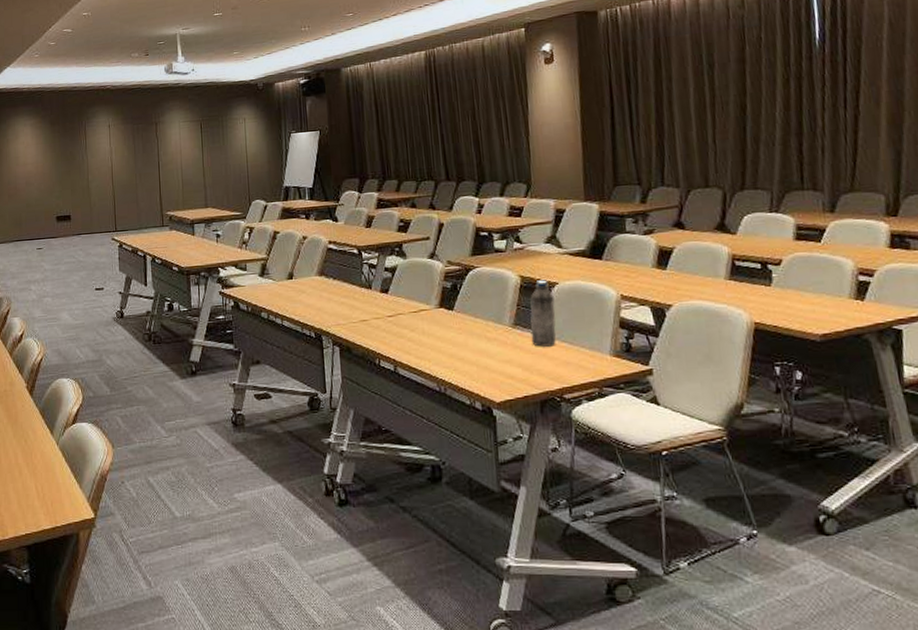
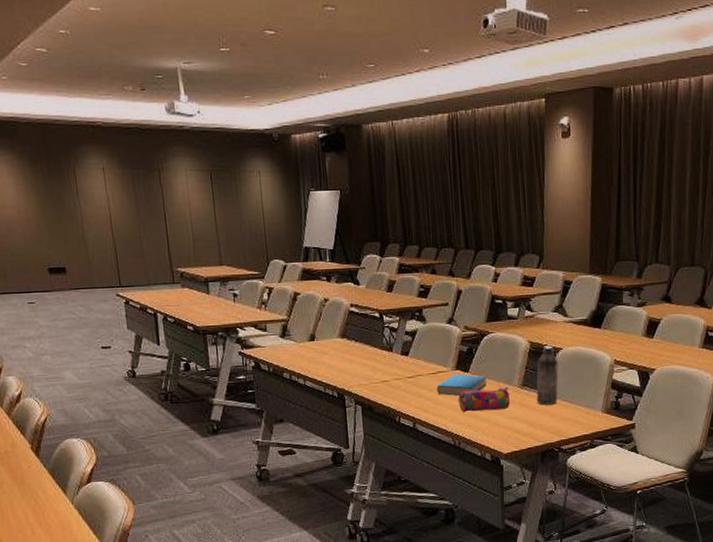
book: none [419,312,474,336] -> present [437,374,487,396]
pencil case: none [443,326,501,355] -> present [458,386,510,412]

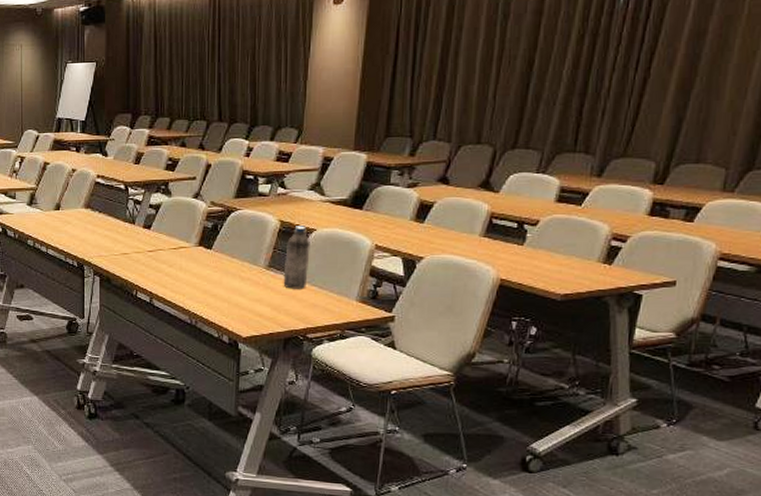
book: present [437,374,487,396] -> none [177,251,231,273]
pencil case: present [458,386,510,412] -> none [199,266,254,291]

